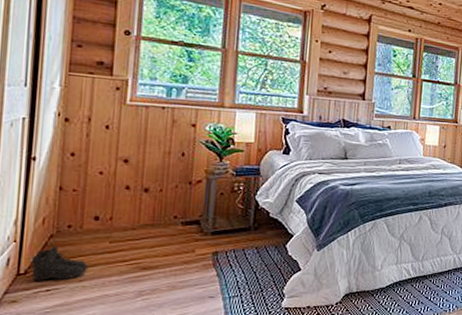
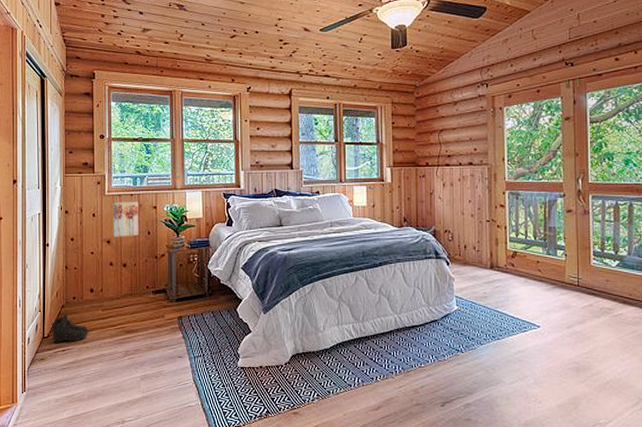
wall art: none [133,114,173,157] -> present [113,202,139,237]

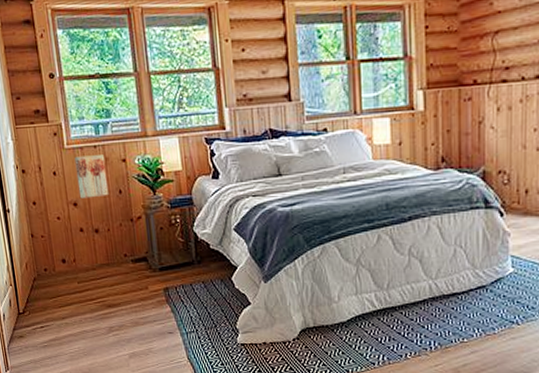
boots: present [51,313,89,343] -> none [25,287,67,319]

